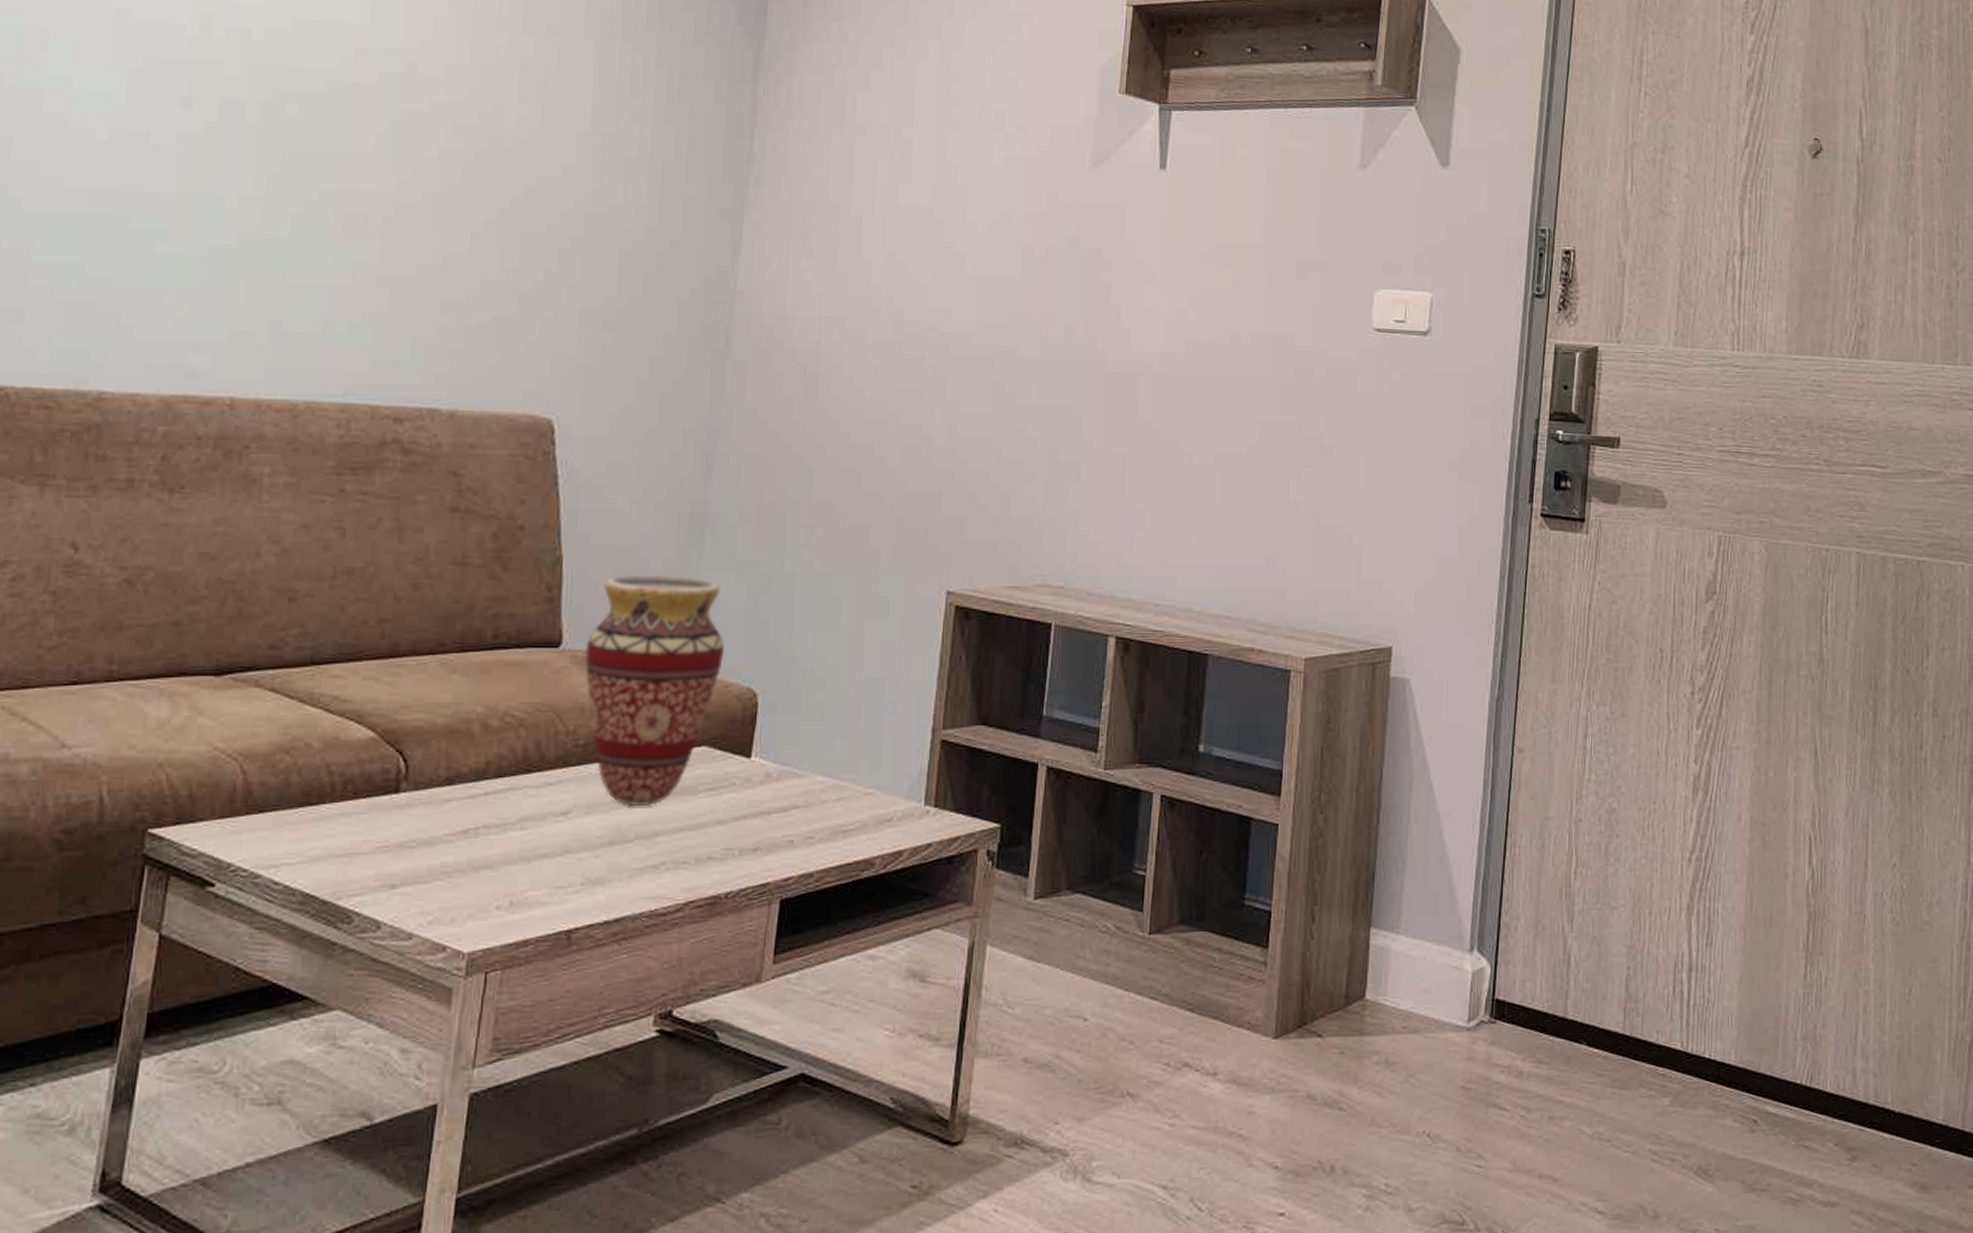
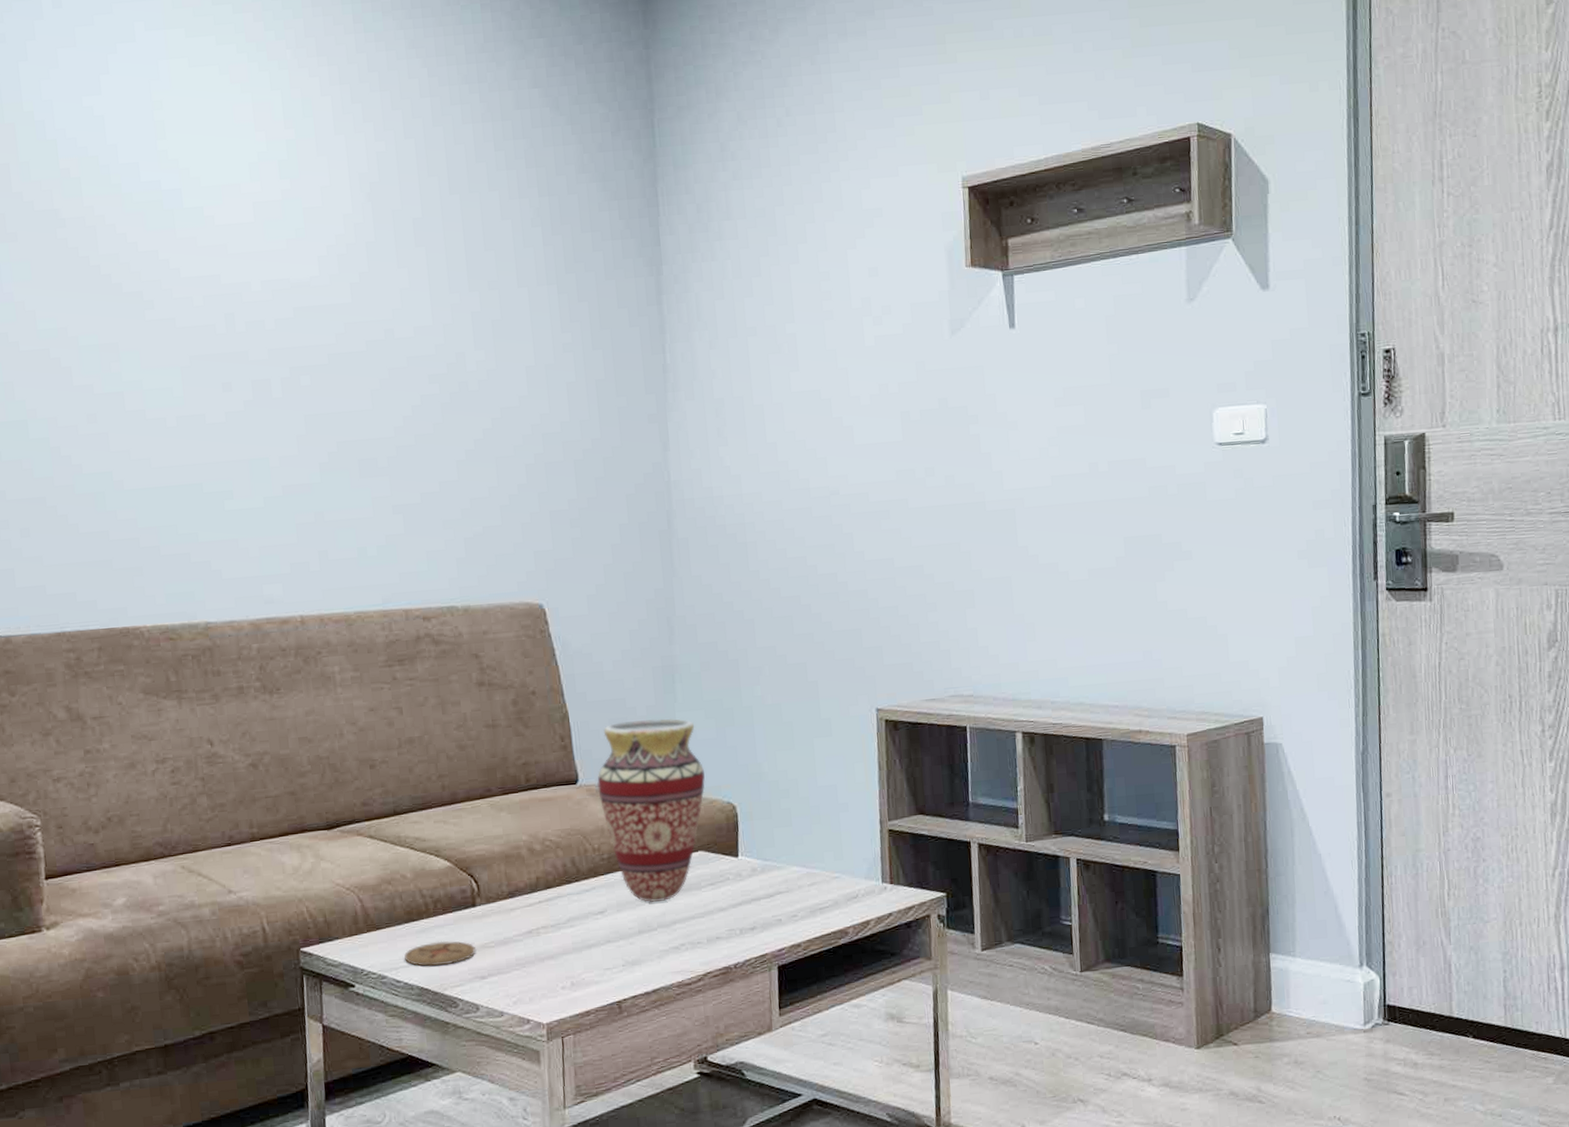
coaster: none [290,834,389,867] -> present [404,940,476,967]

